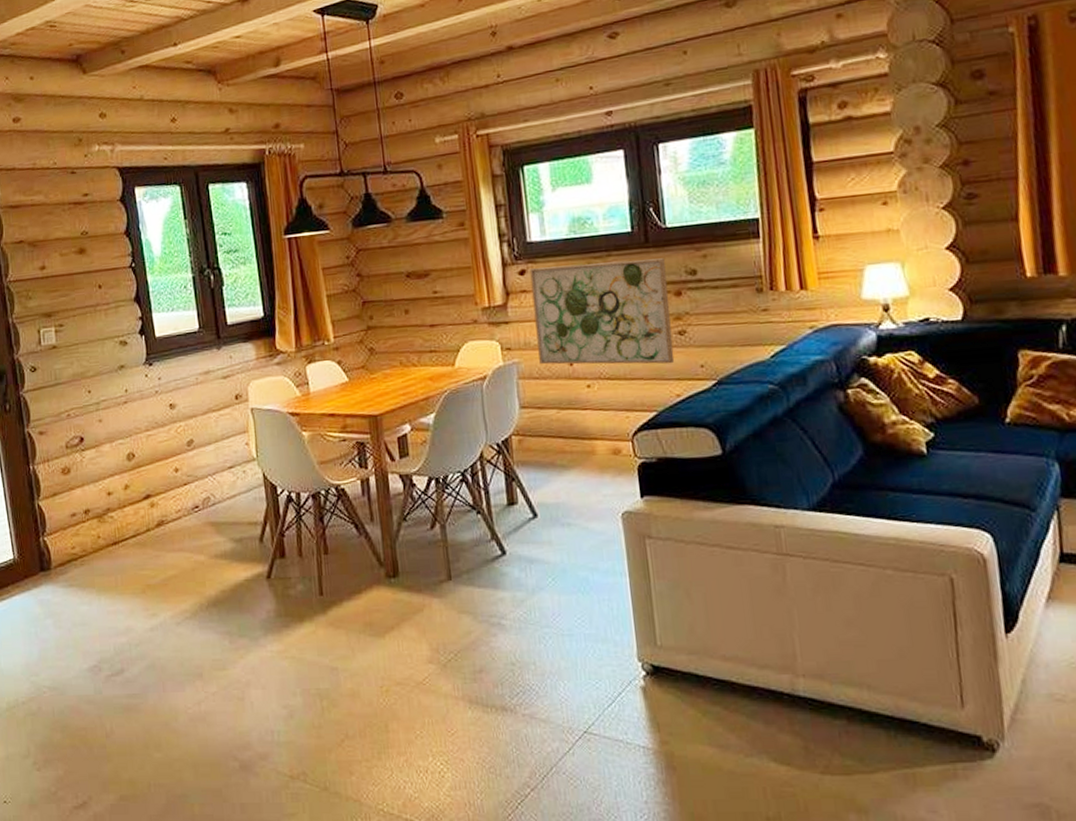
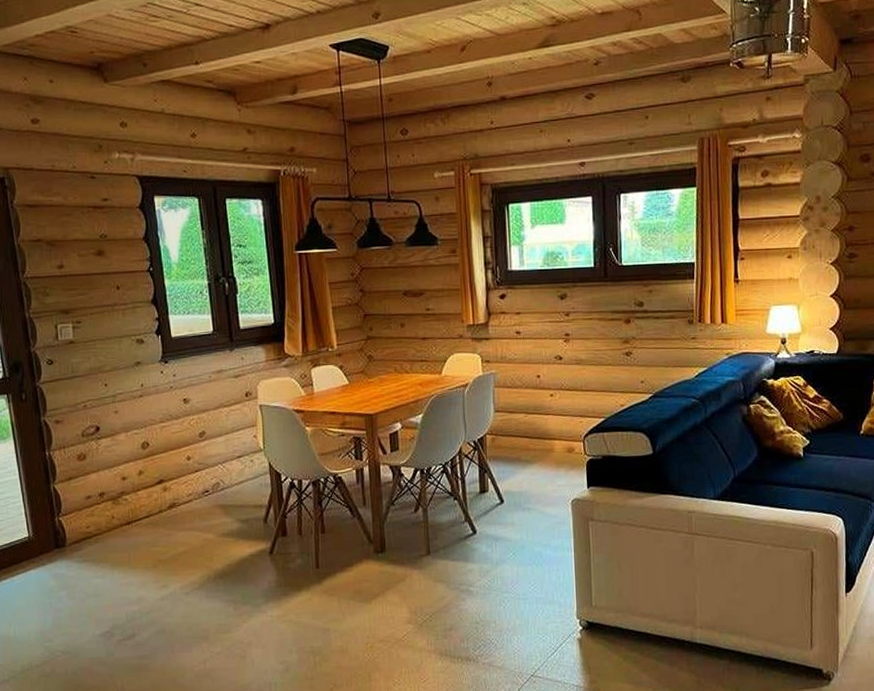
wall art: present [530,258,675,365] -> none [509,291,621,379]

